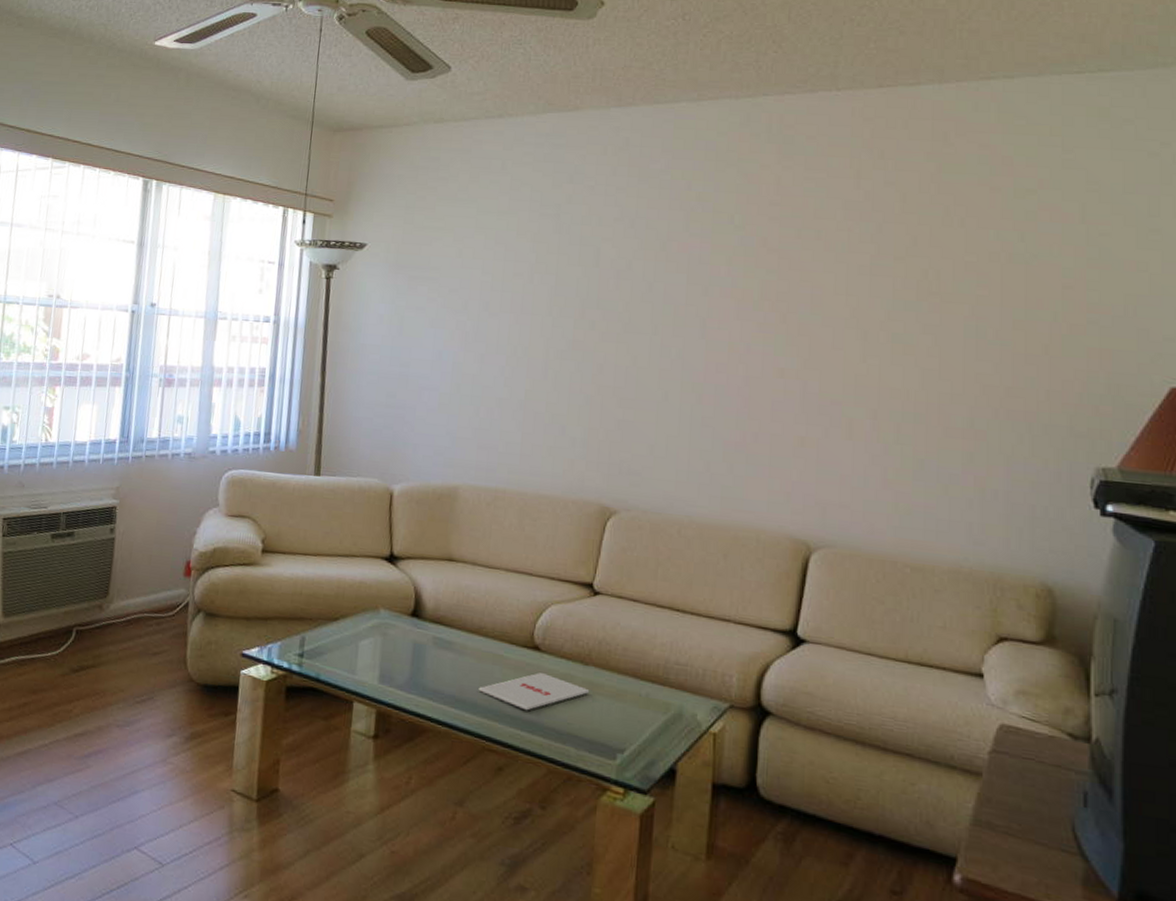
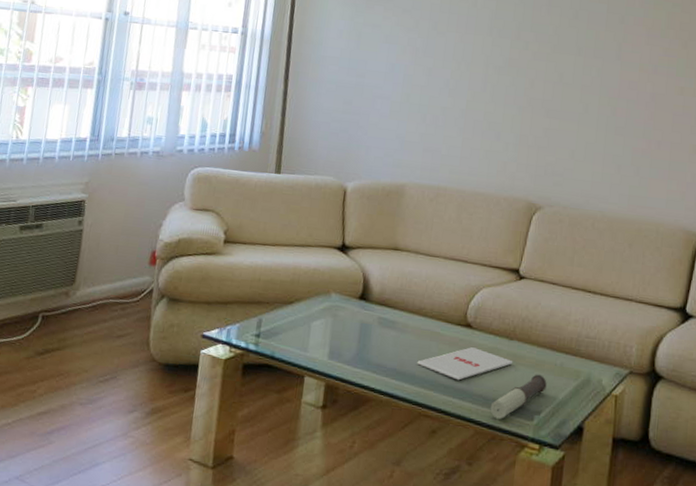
candle: none [564,705,631,757] -> present [490,374,547,419]

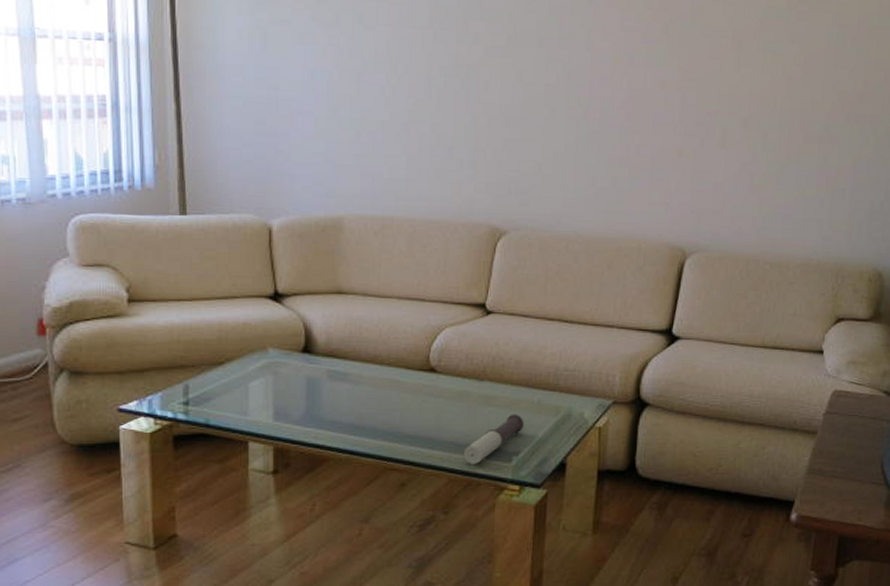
magazine: present [417,347,513,381] -> none [377,393,486,429]

